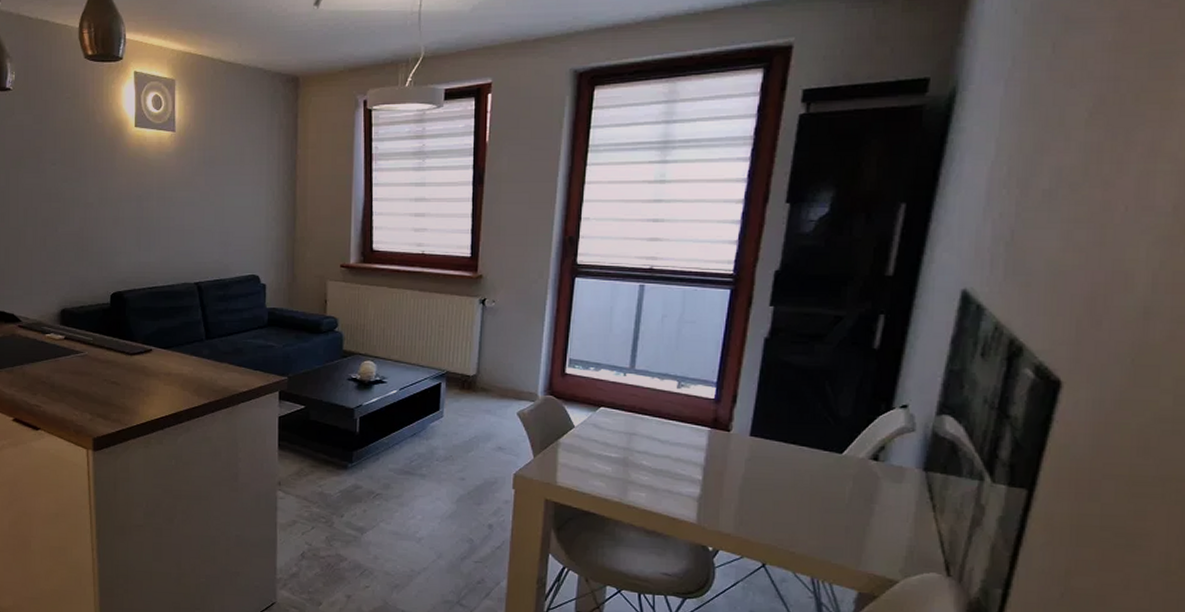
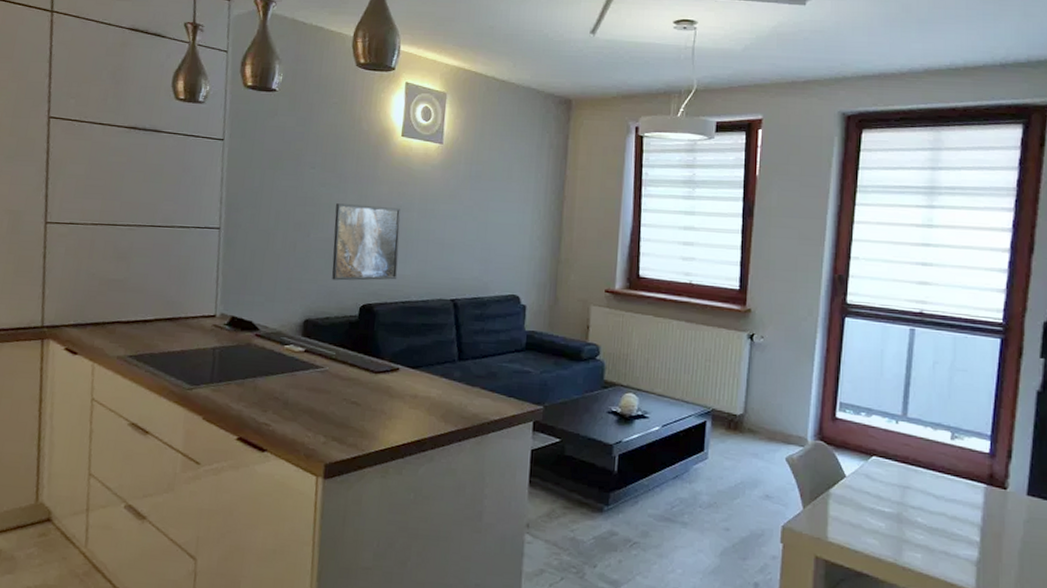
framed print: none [79,197,143,271] -> present [332,203,401,281]

